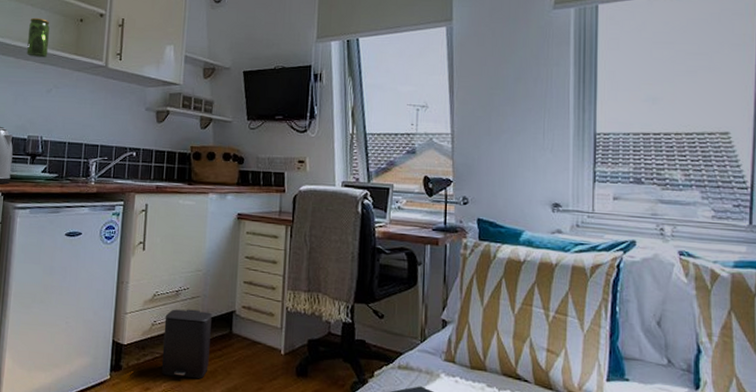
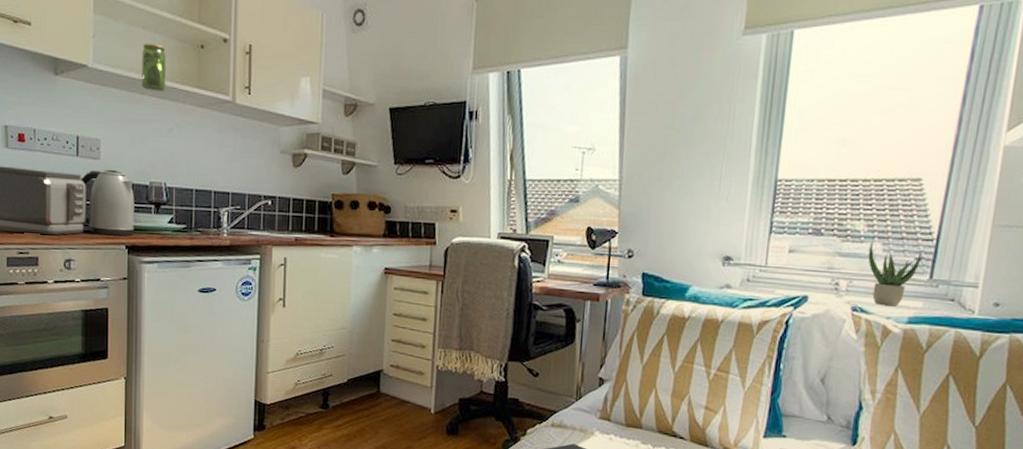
pedal bin: present [161,309,212,379] -> none [307,368,358,438]
potted plant: none [688,188,739,251] -> present [868,239,922,307]

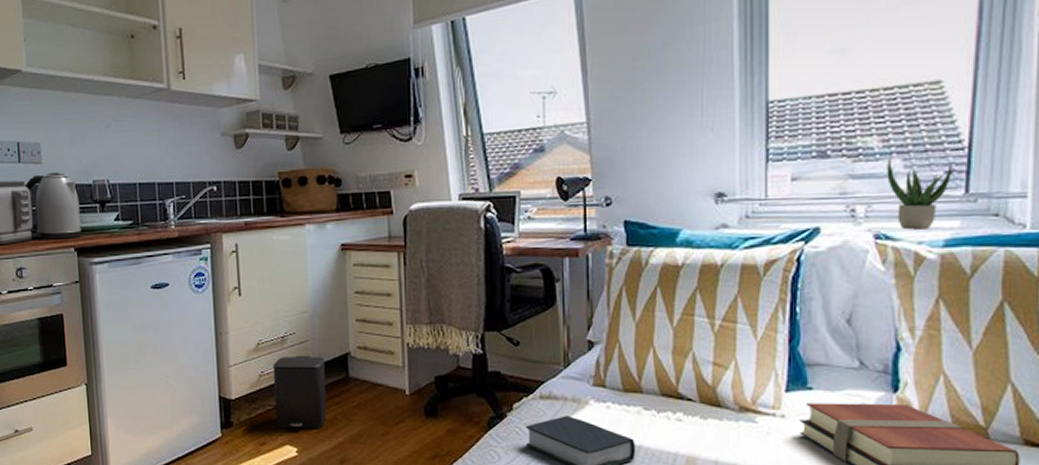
jar: present [142,43,166,91] -> none [73,39,99,88]
pedal bin: none [307,368,358,438] -> present [273,355,327,429]

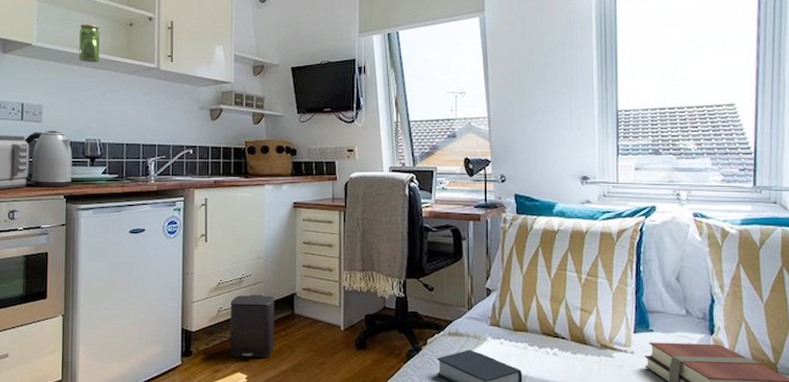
jar: none [73,39,99,88] -> present [79,23,100,63]
potted plant: present [887,156,953,230] -> none [700,156,745,211]

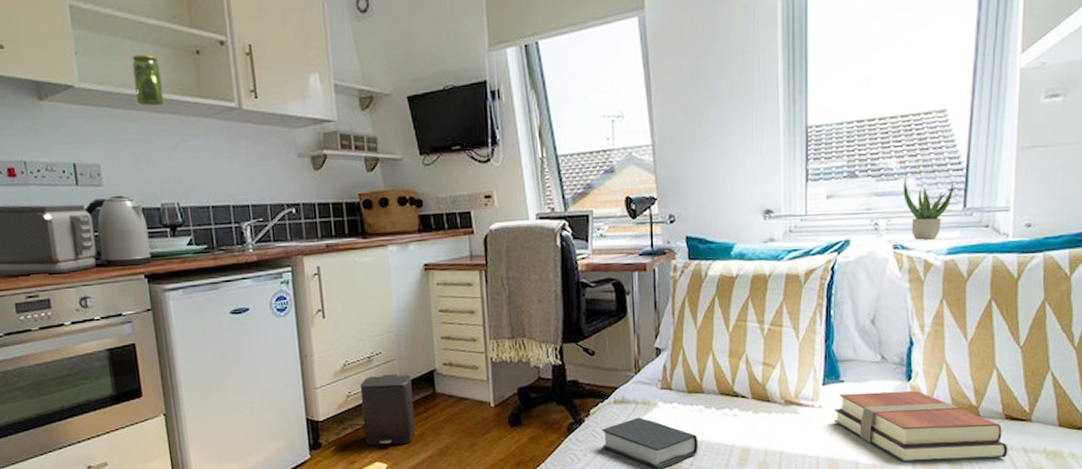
potted plant: none [700,156,745,211] -> present [903,176,954,241]

